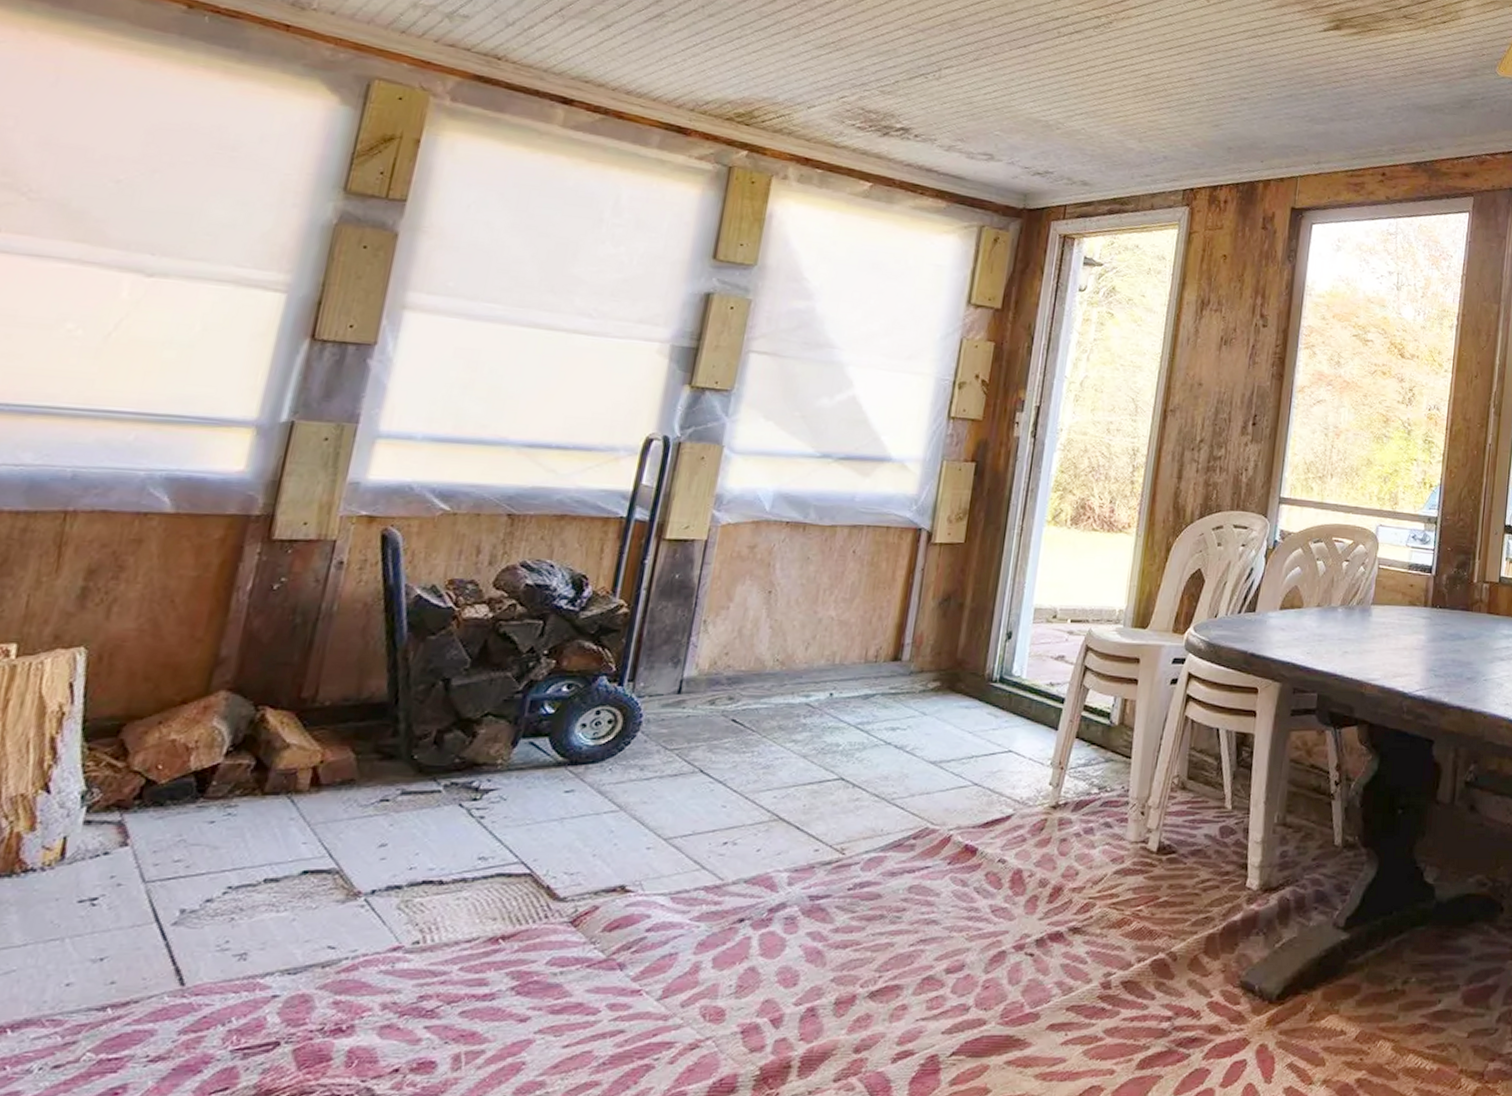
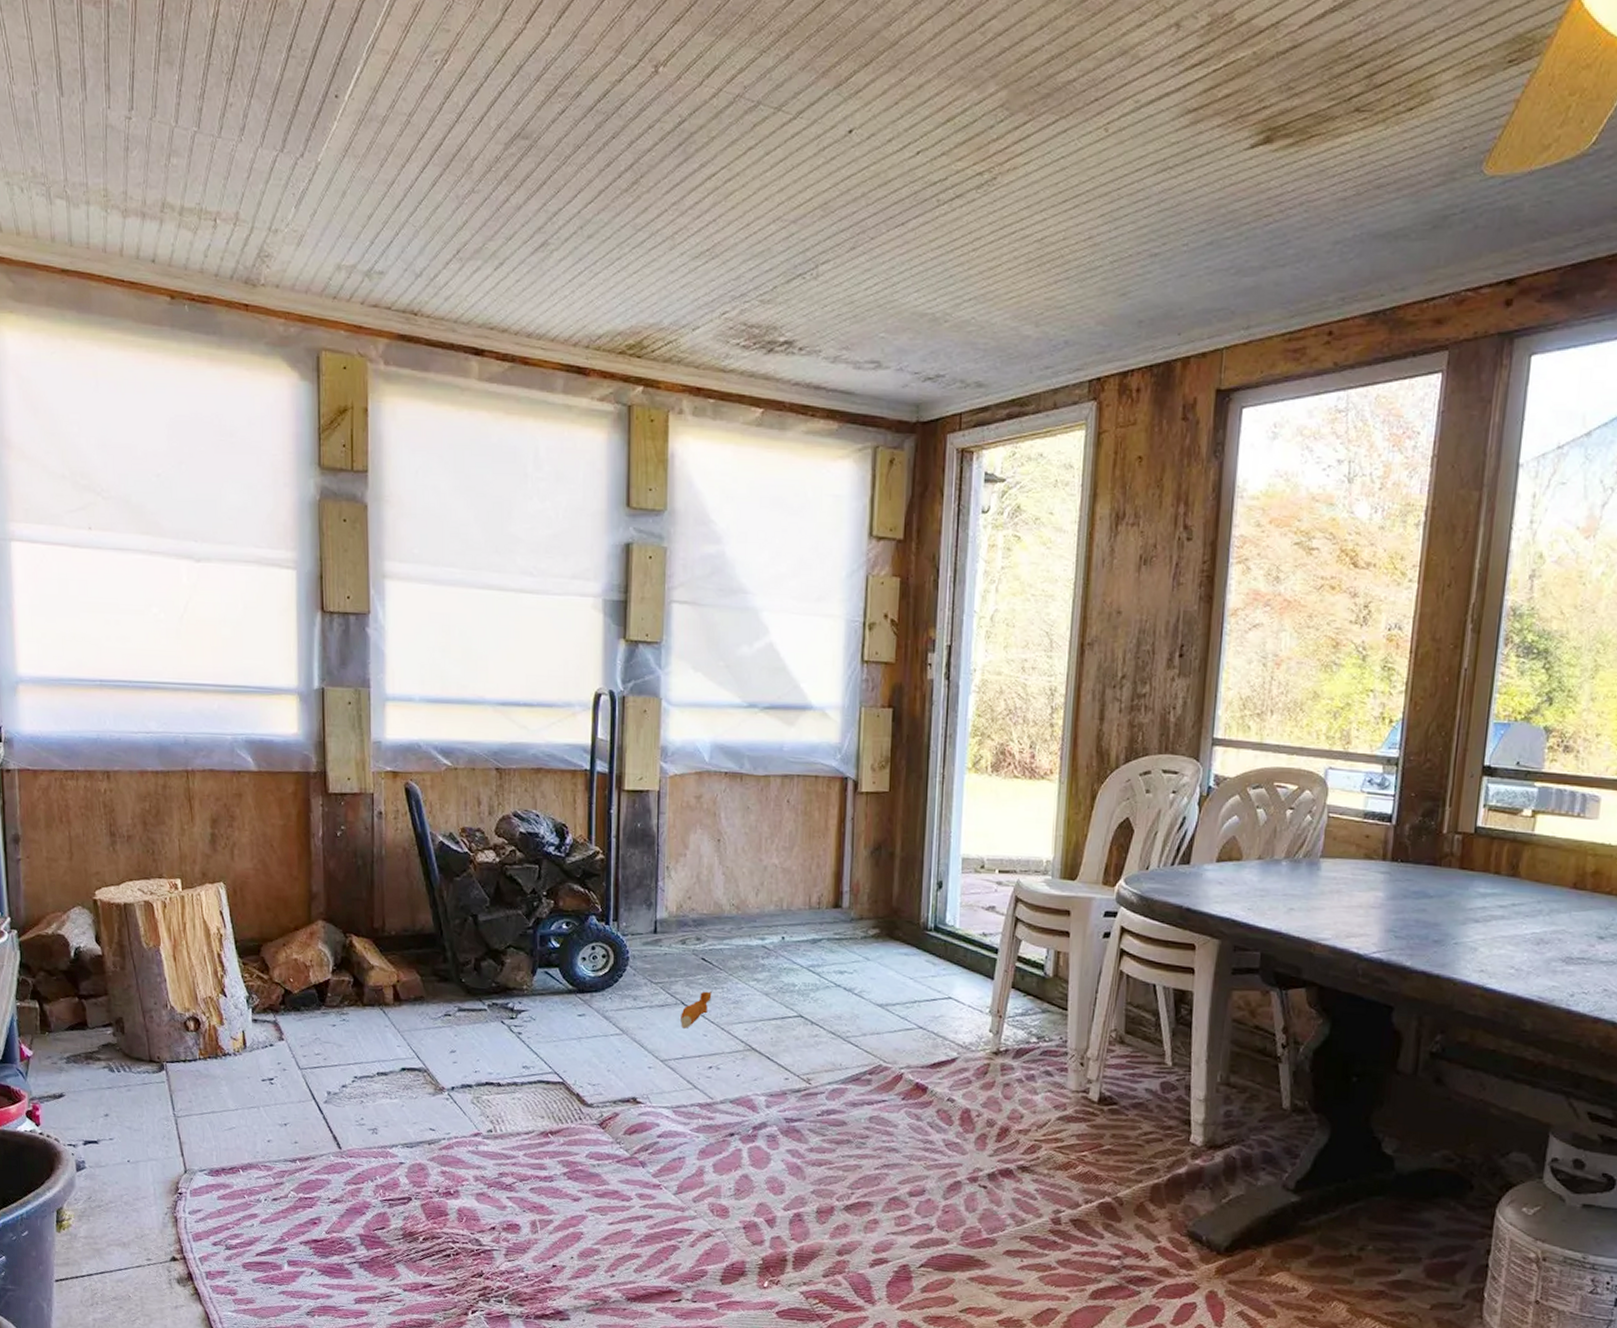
dog toy: none [695,756,739,800] -> present [681,991,712,1029]

